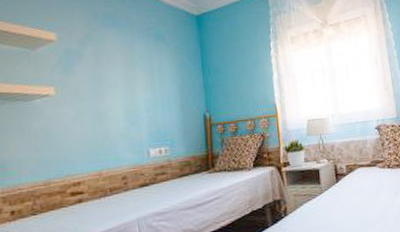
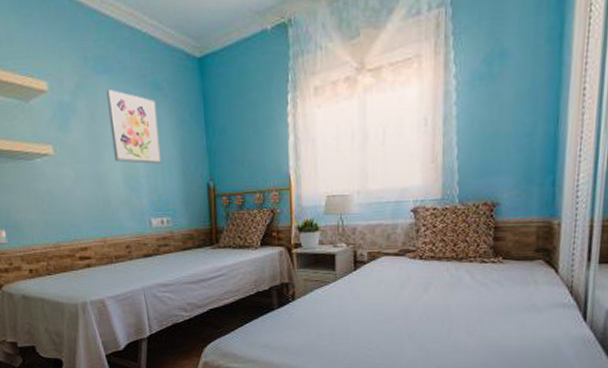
wall art: none [112,39,162,100] -> present [105,90,162,165]

